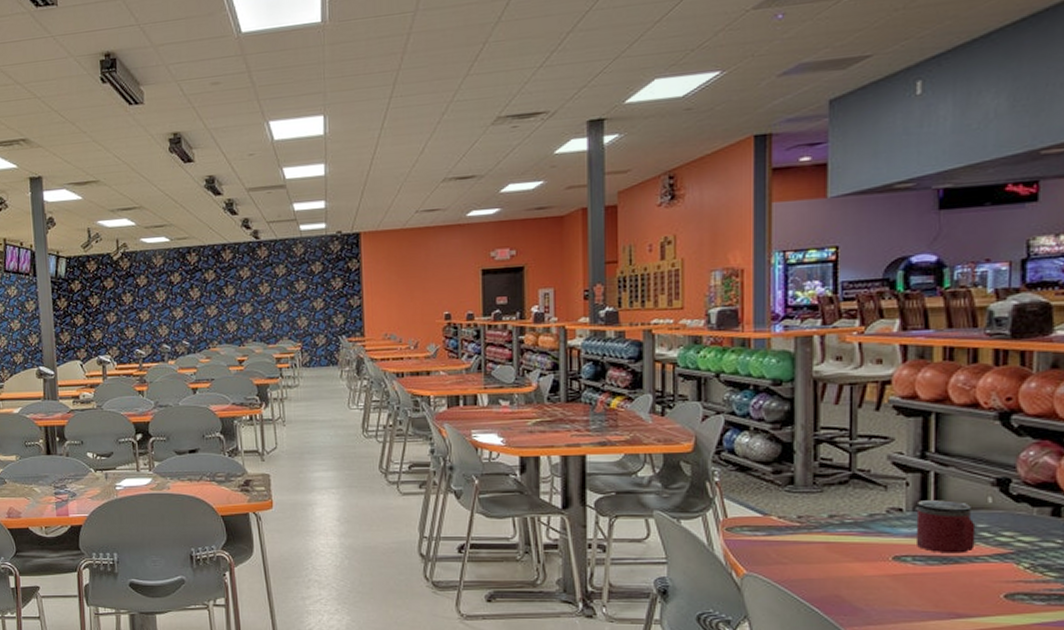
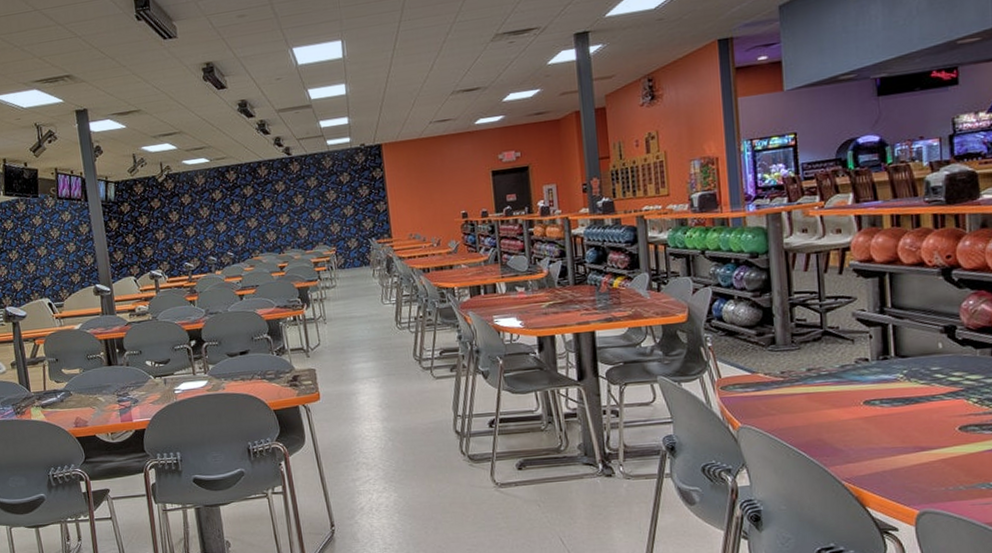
beverage cup: present [915,500,976,554] -> none [879,348,931,395]

